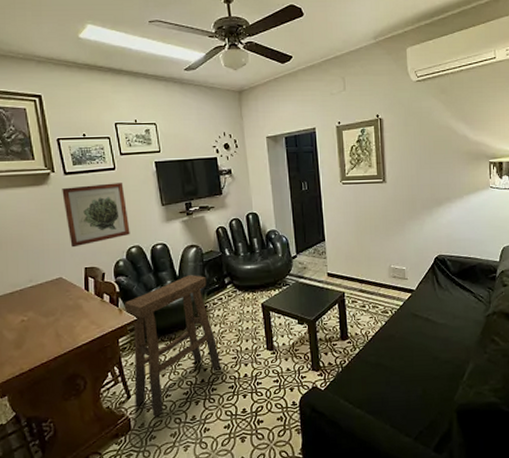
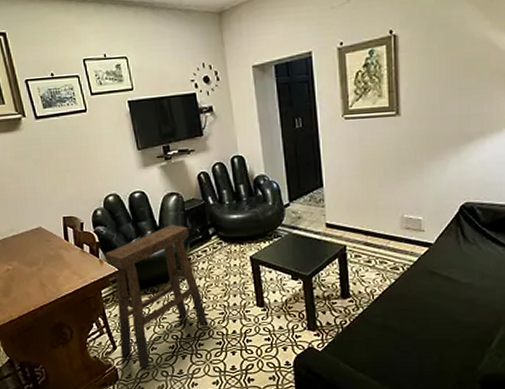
wall art: present [62,183,130,248] -> none [34,126,107,196]

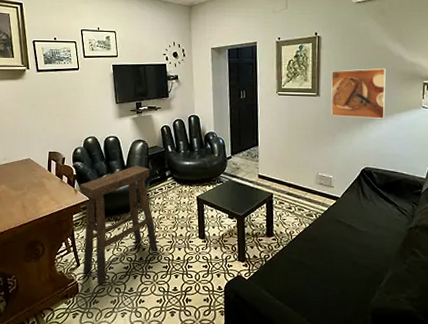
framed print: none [415,68,490,140] -> present [331,67,386,119]

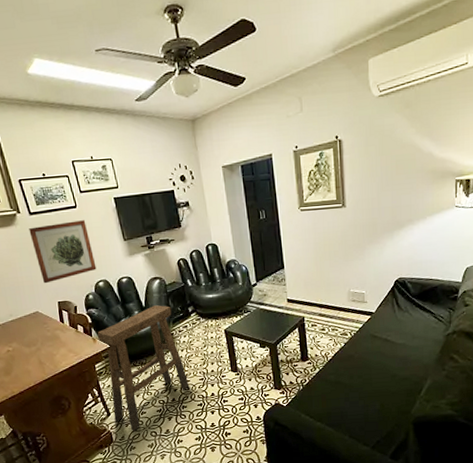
wall art: none [34,81,88,134] -> present [29,220,97,284]
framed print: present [331,67,386,119] -> none [357,167,417,228]

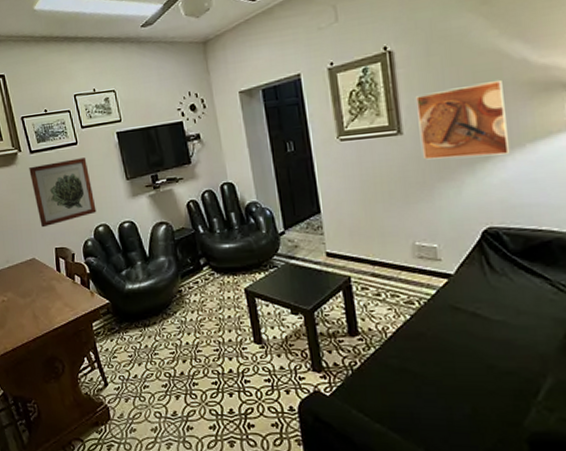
stool: present [98,305,190,431] -> none [96,255,202,408]
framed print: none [357,167,417,228] -> present [416,79,511,160]

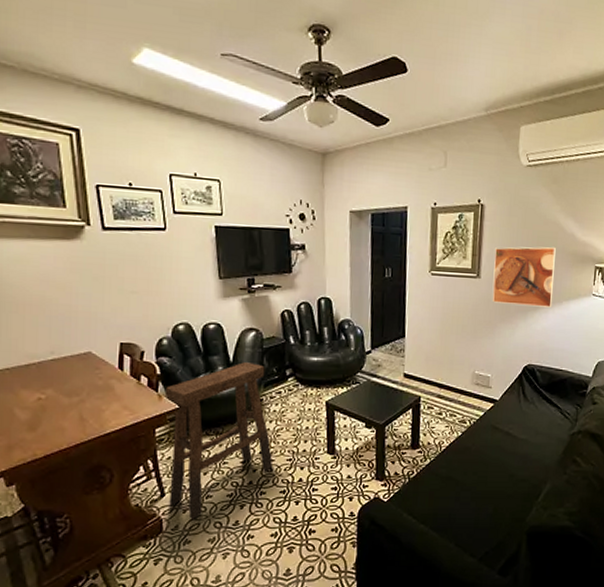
wall art: present [29,158,97,228] -> none [98,245,179,318]
stool: none [96,255,202,408] -> present [166,362,273,519]

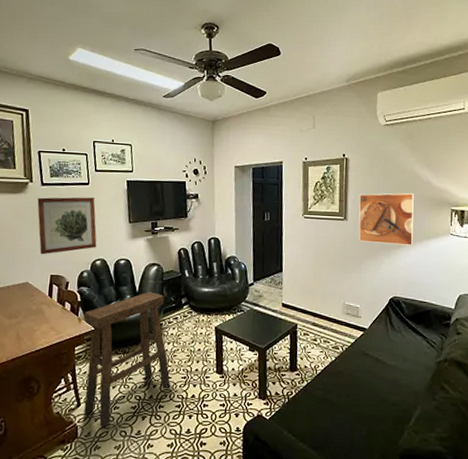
wall art: none [98,245,179,318] -> present [37,197,97,255]

